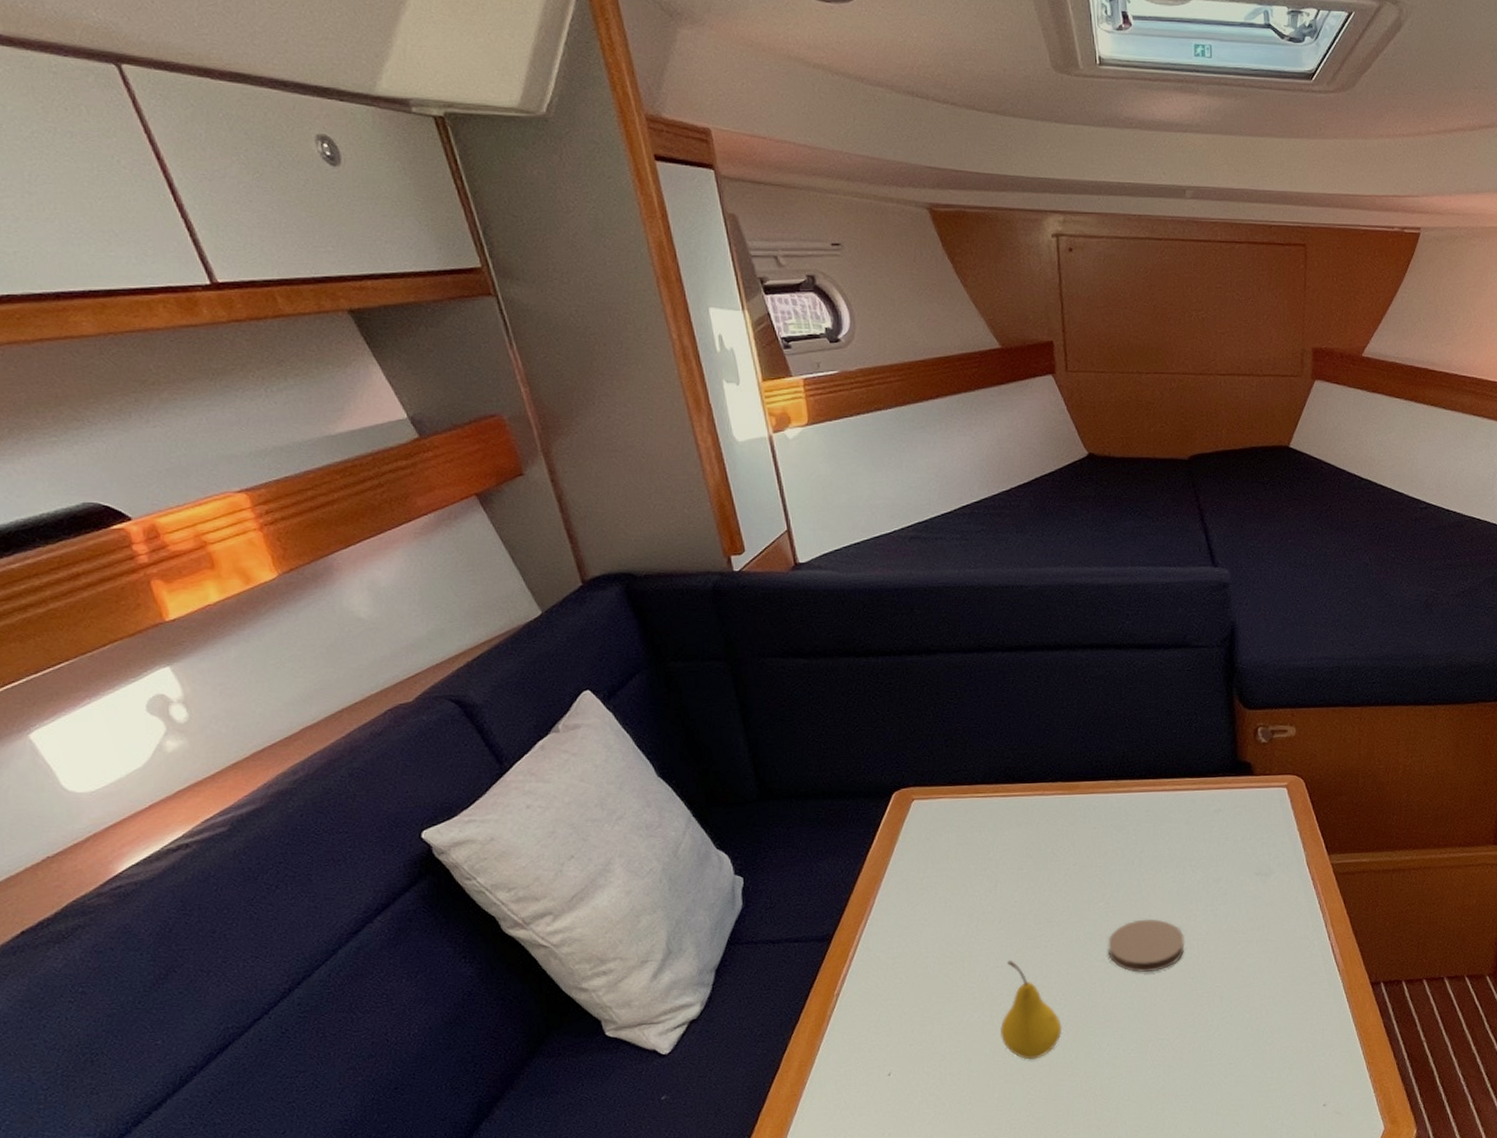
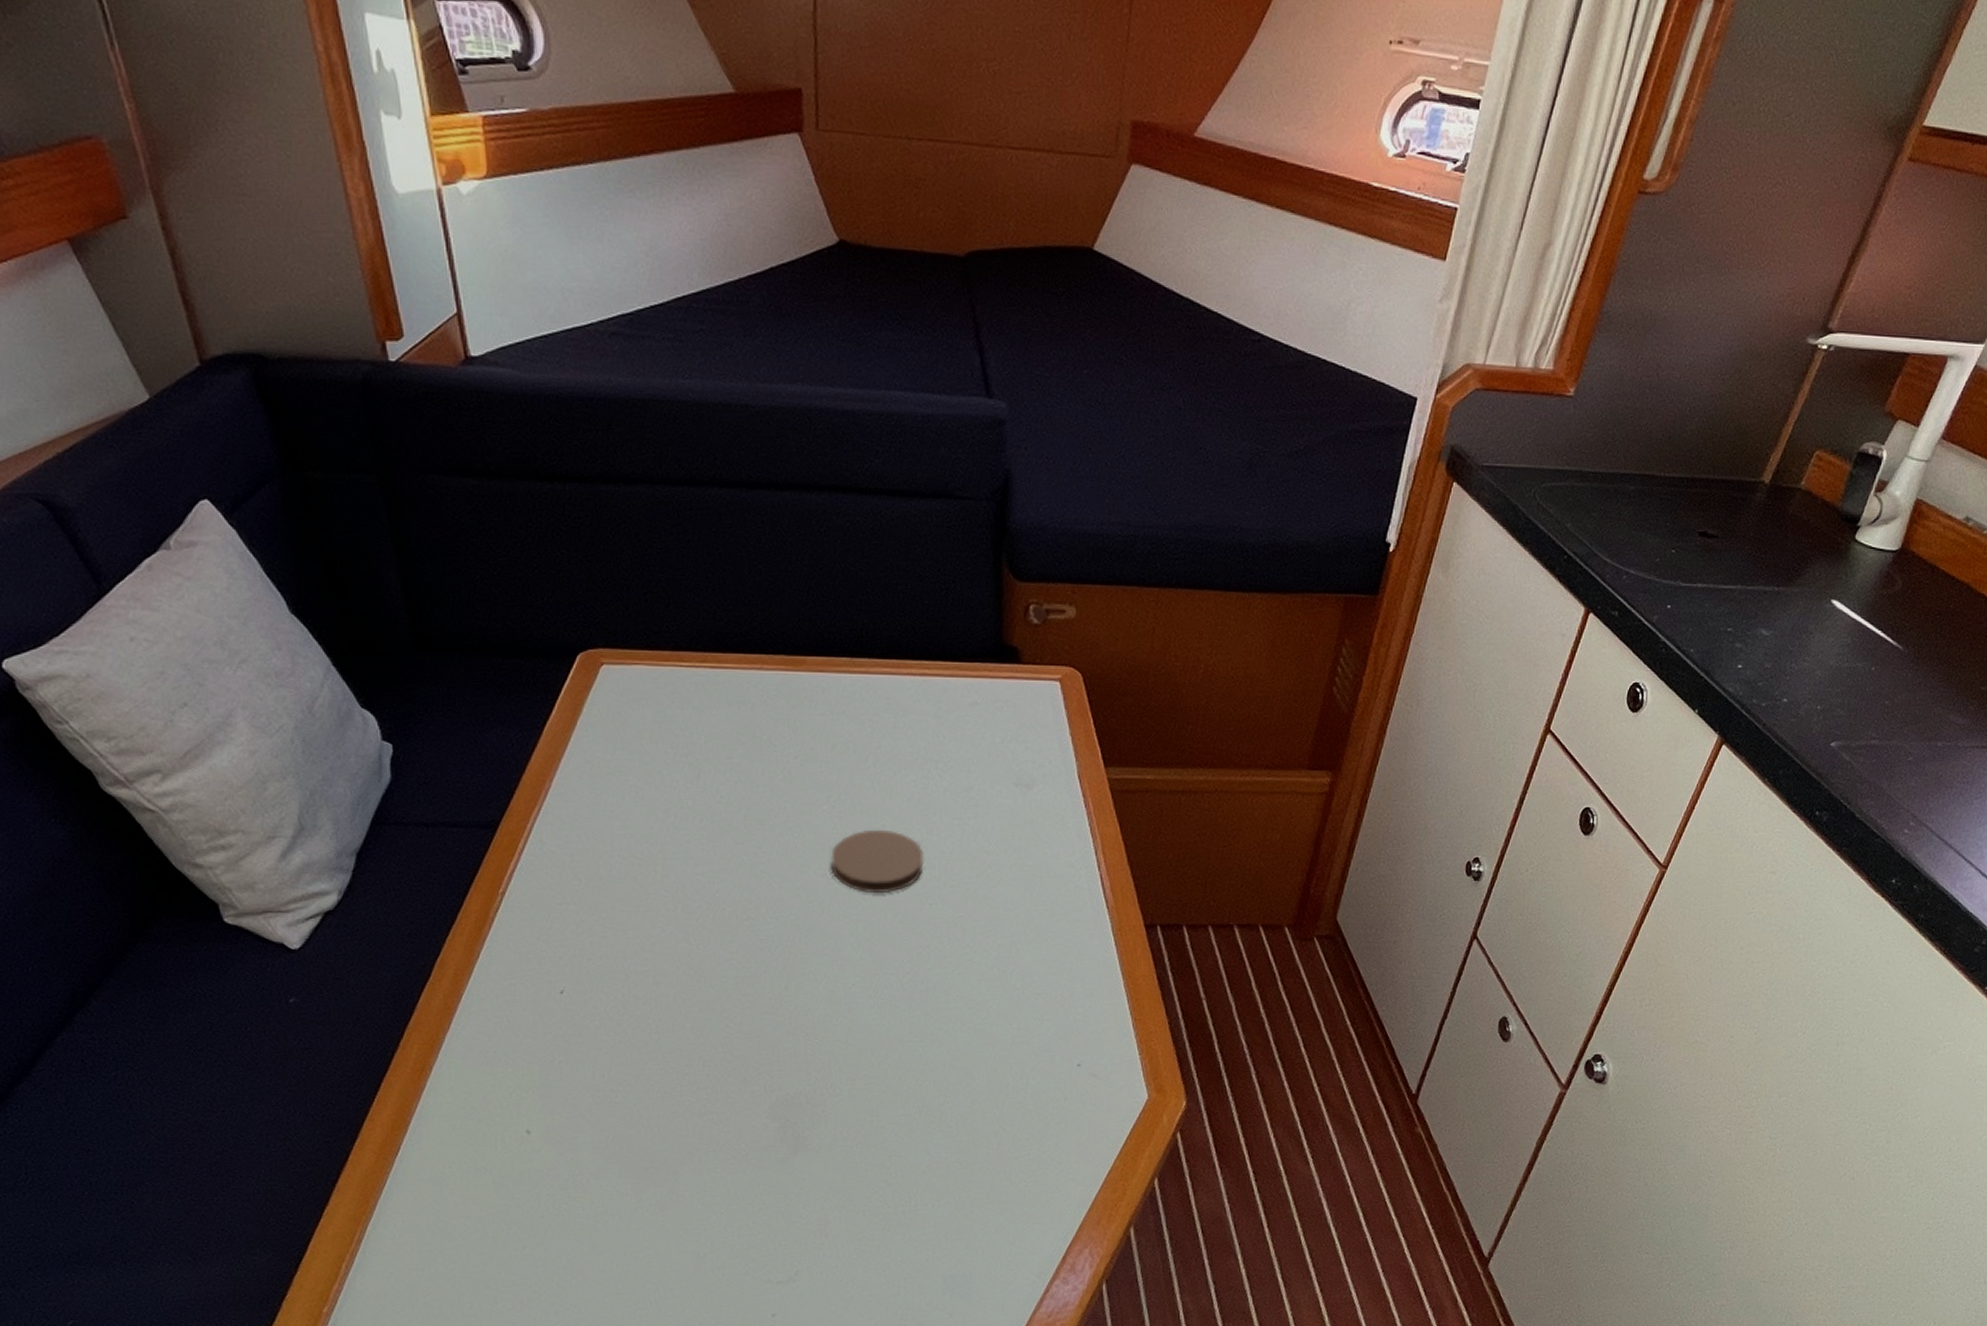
fruit: present [1000,960,1062,1060] -> none [695,866,771,987]

